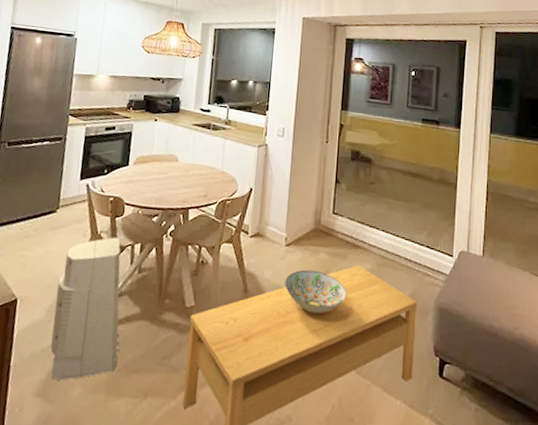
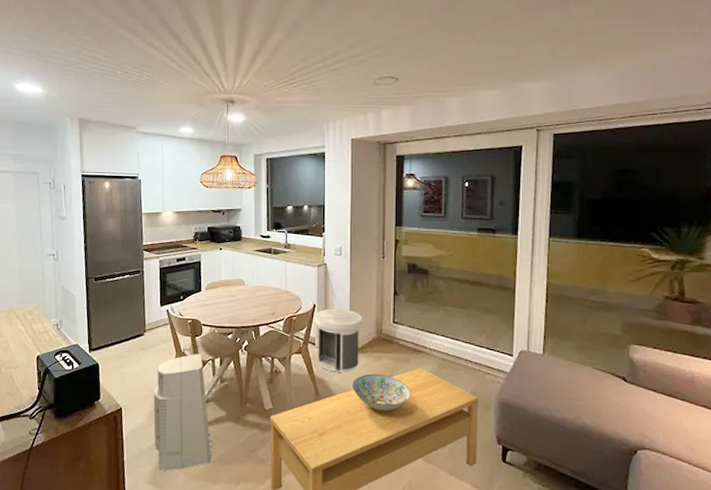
trash can: none [249,193,301,267] -> present [314,308,362,373]

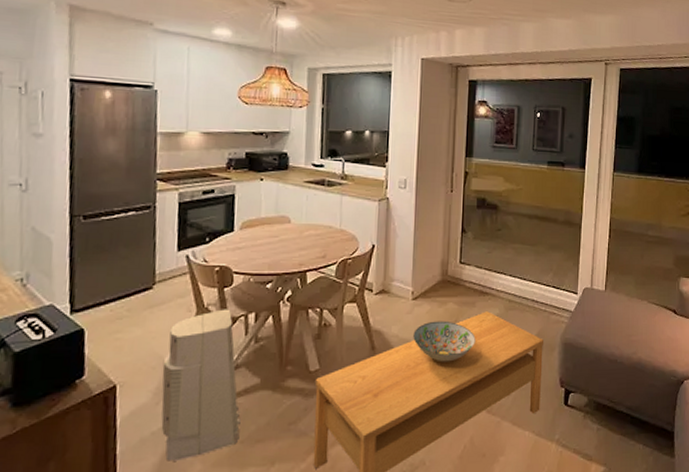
trash can: present [314,308,362,373] -> none [373,249,426,322]

